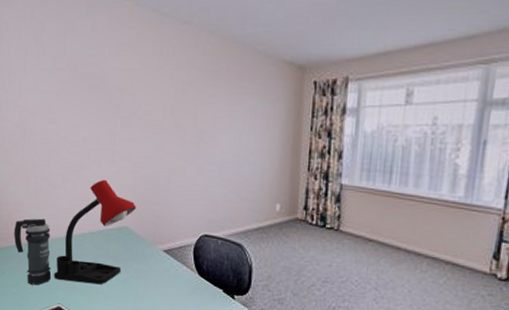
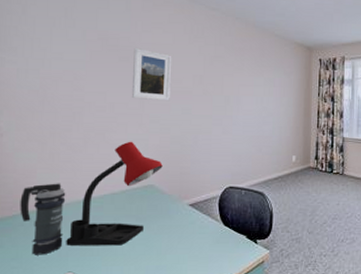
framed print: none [102,76,142,136] -> present [131,48,172,101]

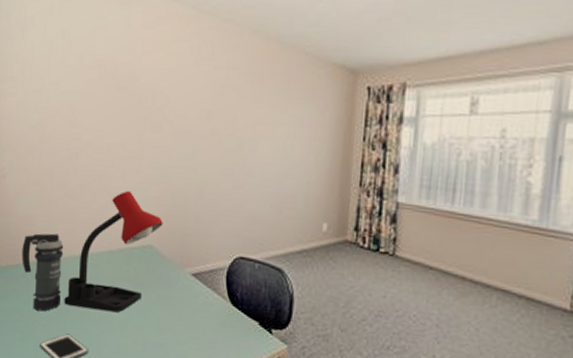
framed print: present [131,48,172,101] -> none [130,76,176,143]

